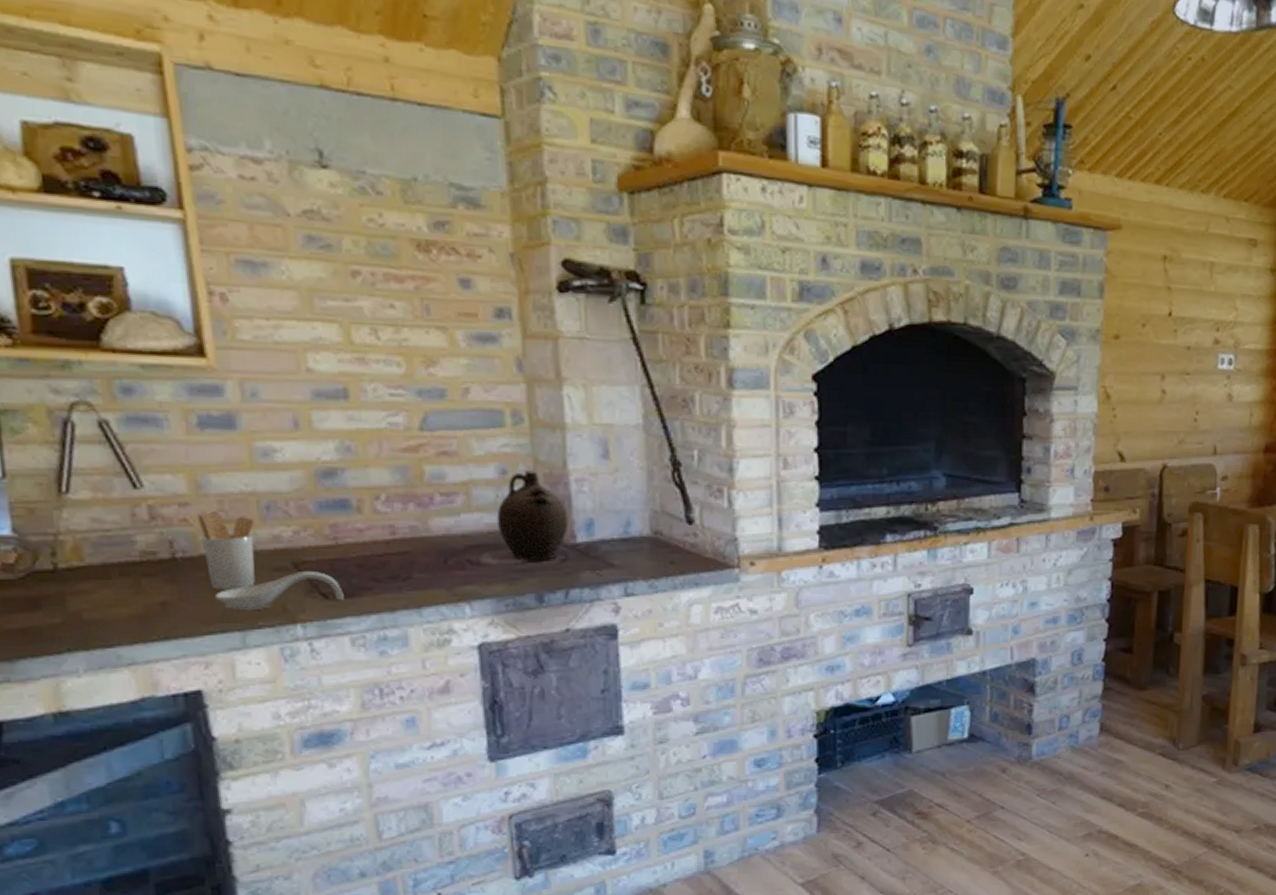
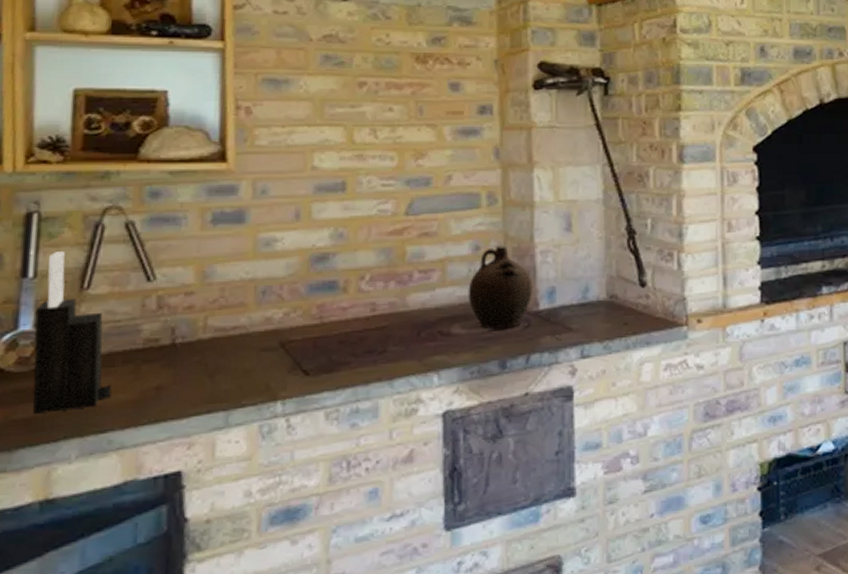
knife block: none [11,450,113,625] -> present [32,251,112,415]
utensil holder: present [184,512,255,590] -> none [188,299,250,372]
spoon rest: present [214,572,344,611] -> none [205,350,323,391]

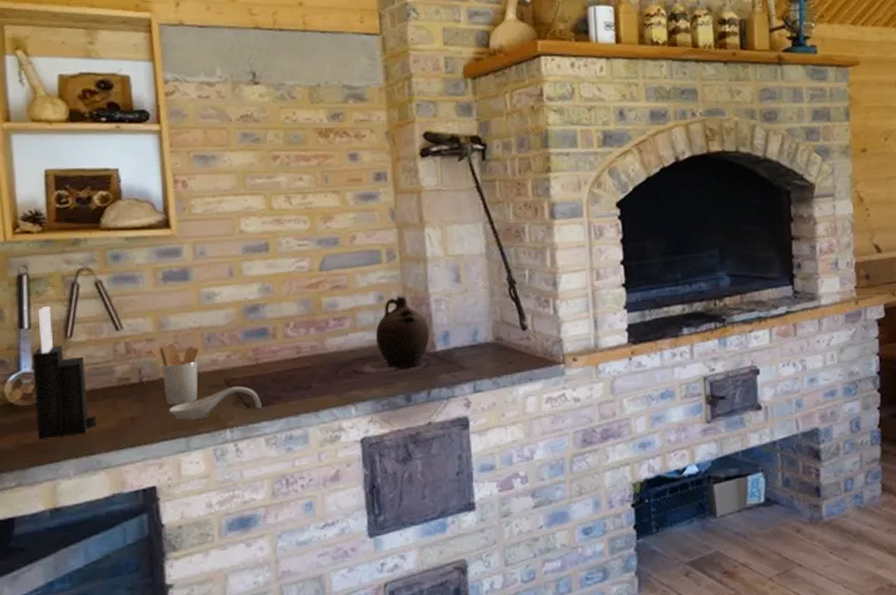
utensil holder: none [188,299,250,372] -> present [150,344,199,405]
spoon rest: none [205,350,323,391] -> present [168,386,261,421]

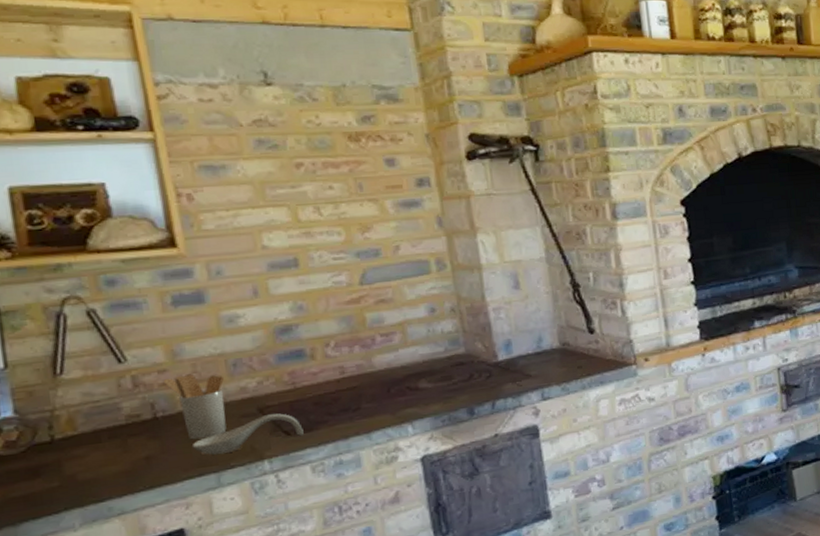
knife block: present [32,307,97,441] -> none [13,342,104,492]
ceramic jug: present [375,296,430,368] -> none [429,306,490,382]

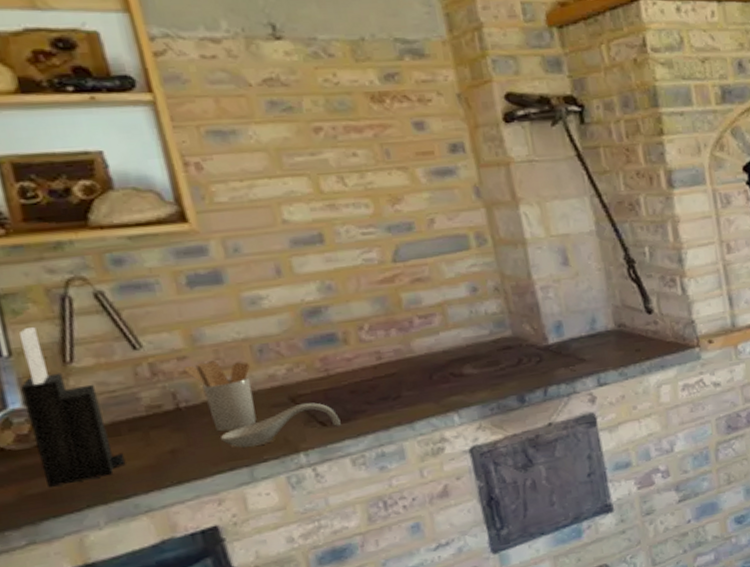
knife block: none [13,342,104,492] -> present [18,327,126,489]

